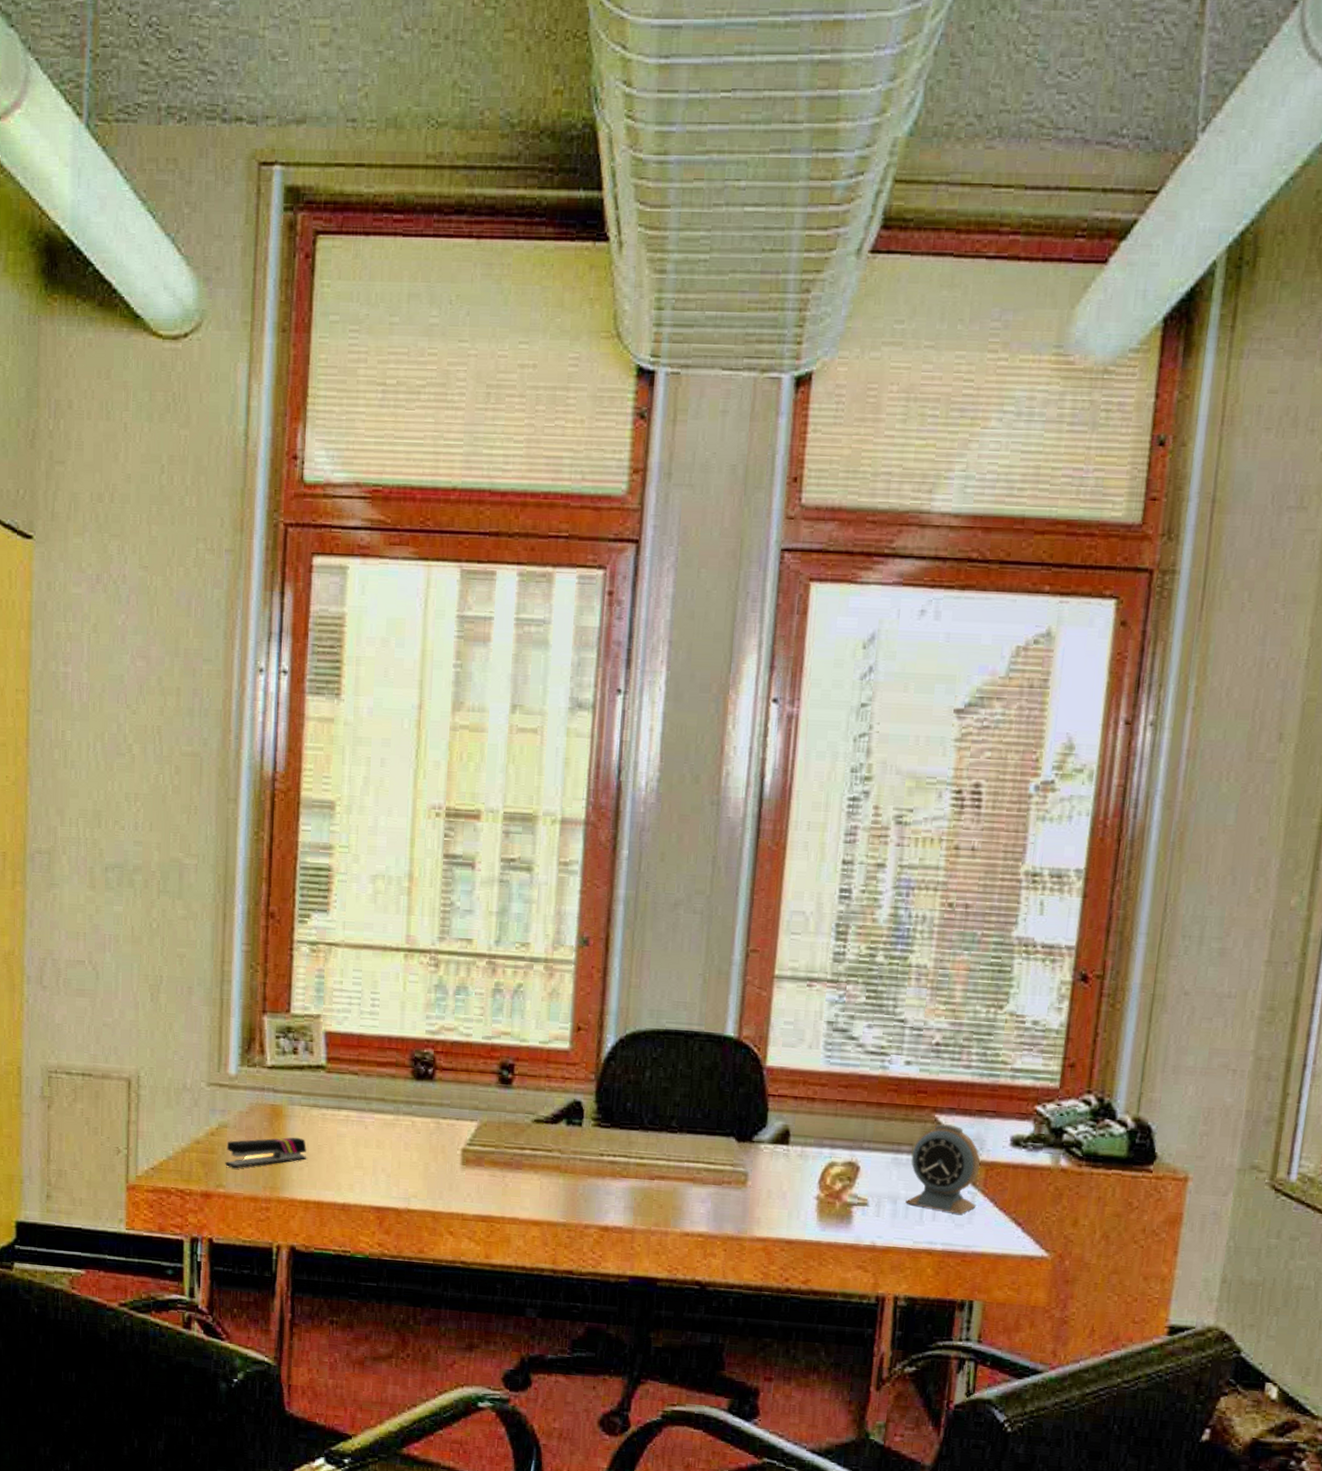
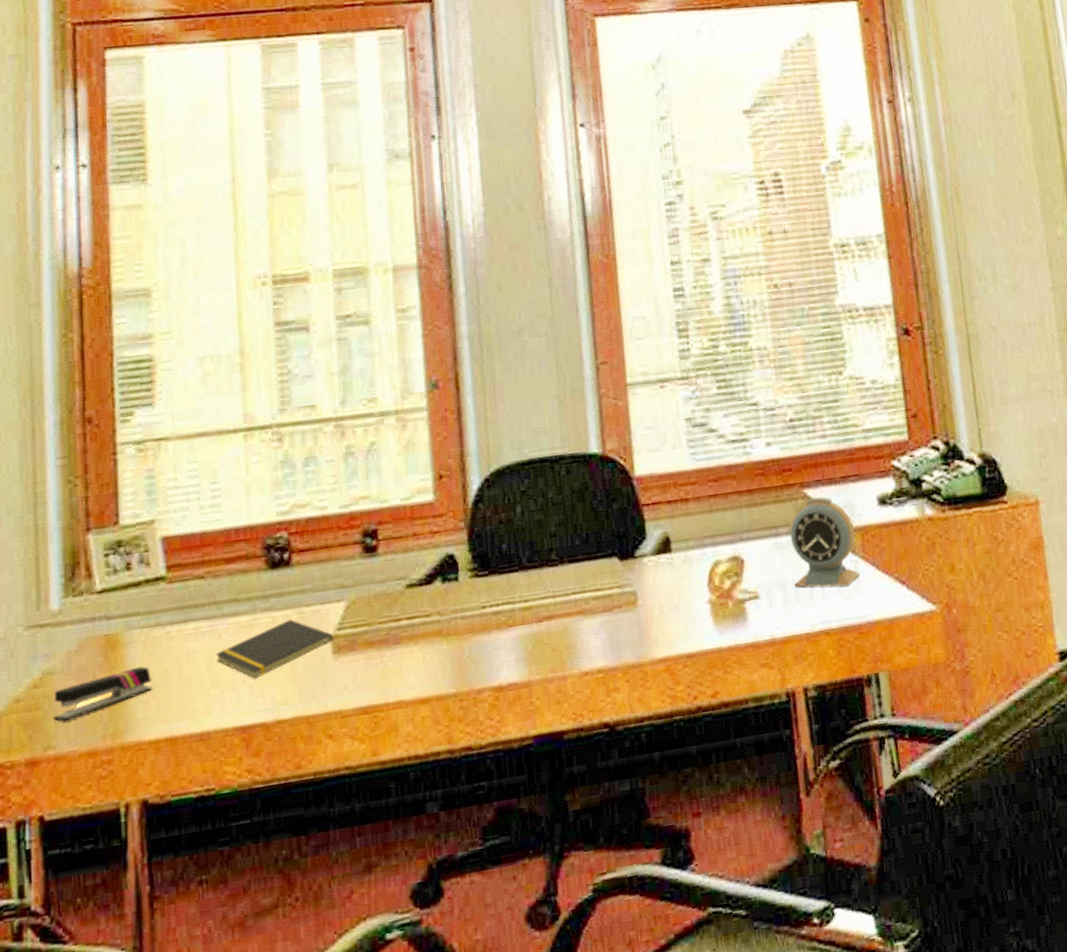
notepad: none [361,1126,464,1170] -> present [215,619,334,679]

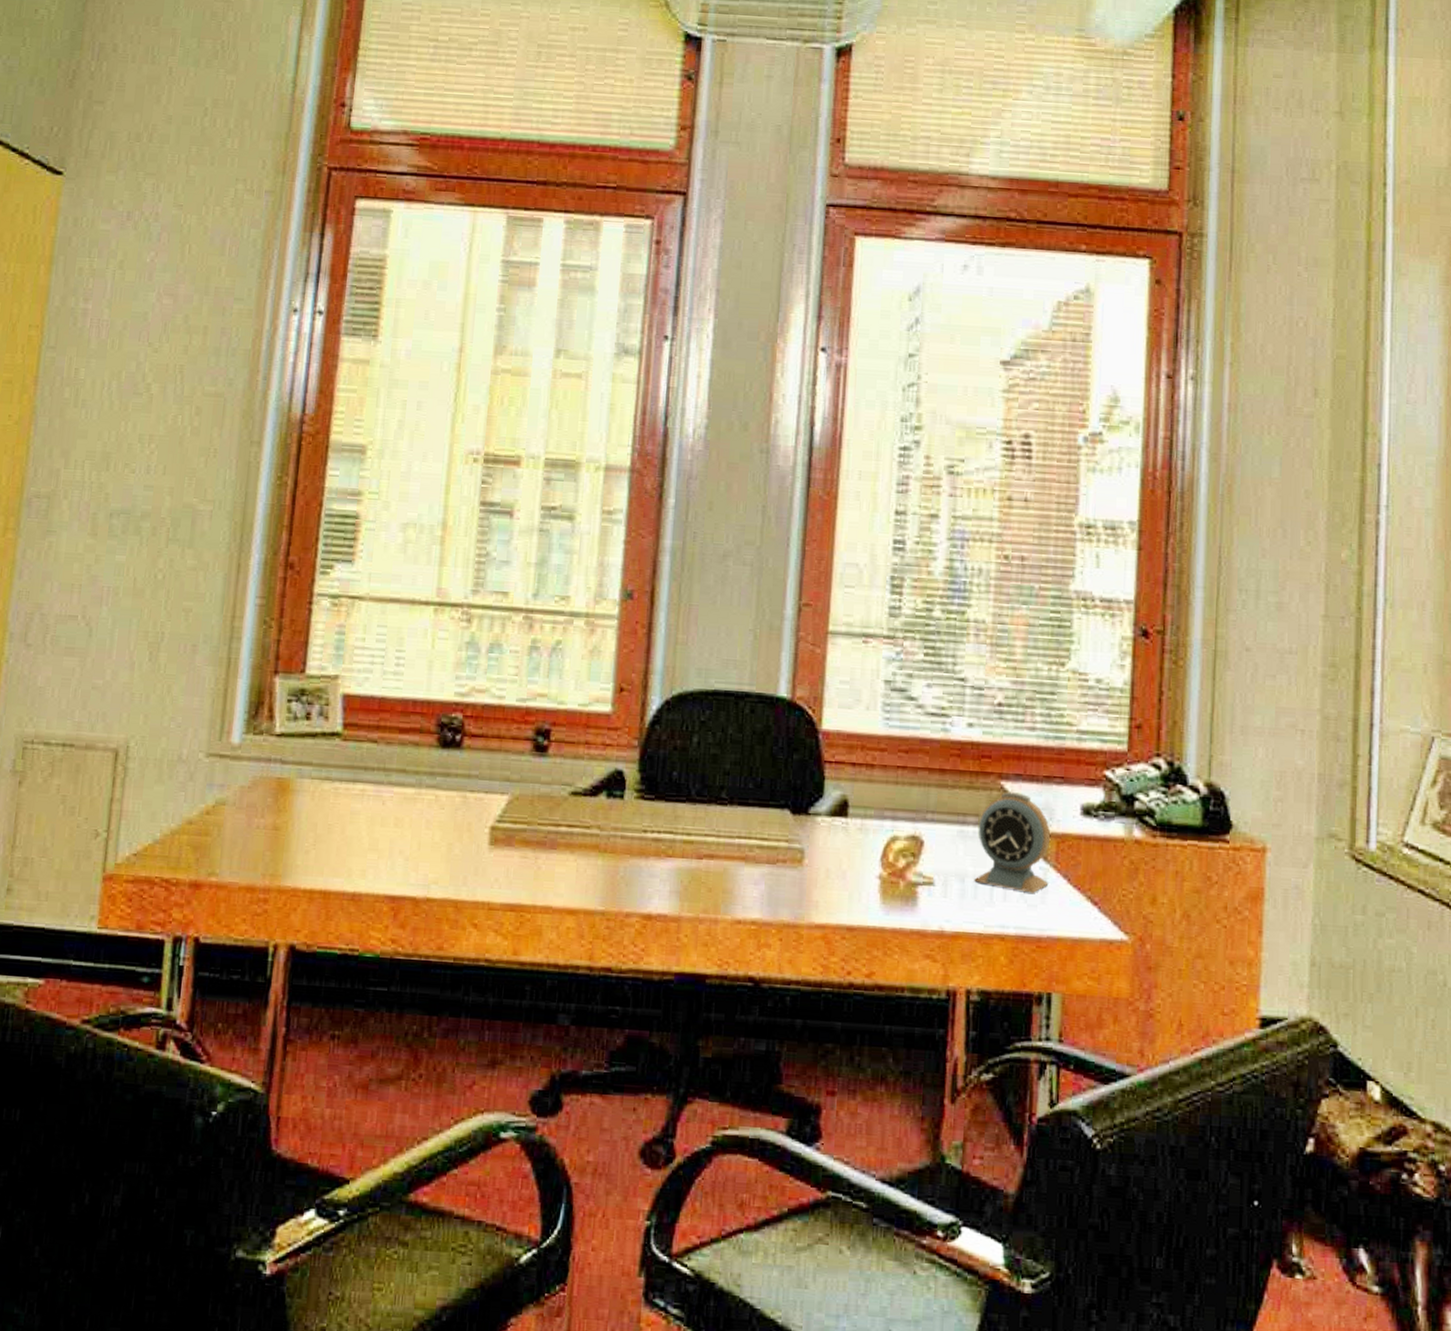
stapler: present [53,666,152,723] -> none [220,815,315,853]
notepad: present [215,619,334,679] -> none [377,801,493,852]

